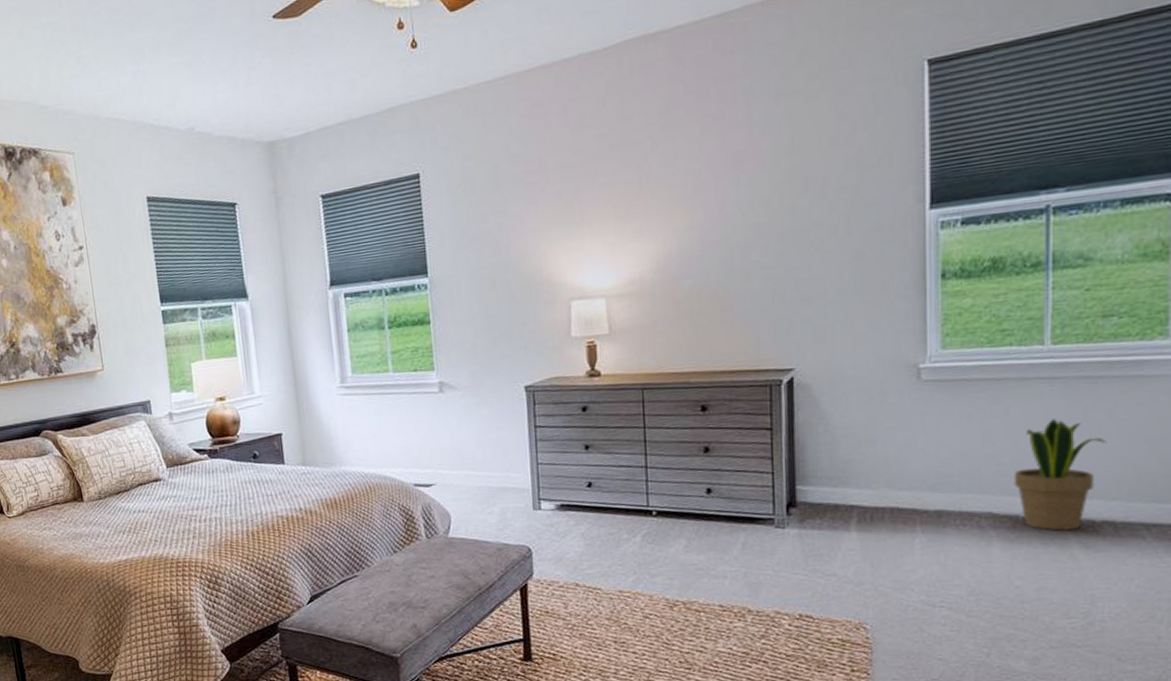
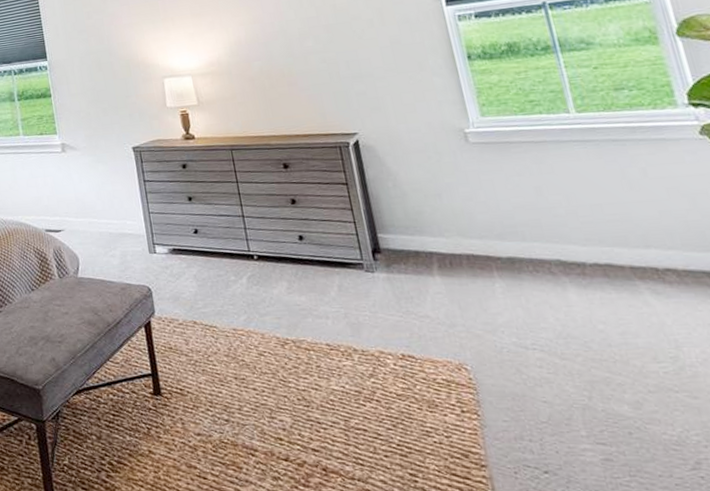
potted plant: present [1014,419,1107,531] -> none [571,176,649,278]

